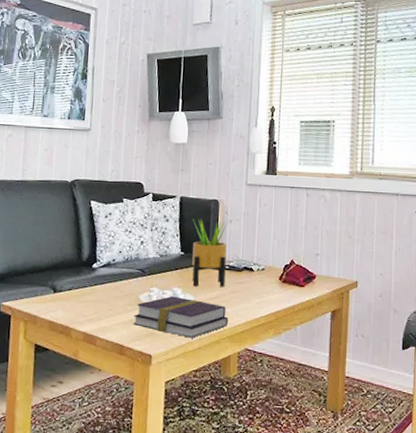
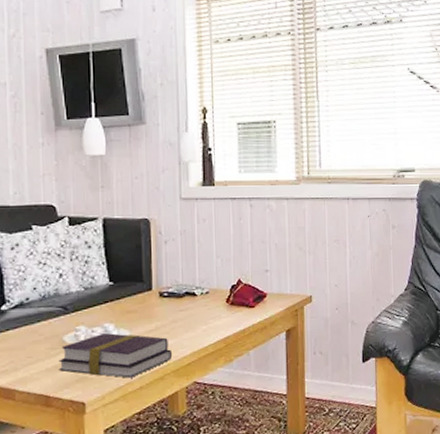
potted plant: present [192,219,229,287] -> none [120,240,165,320]

